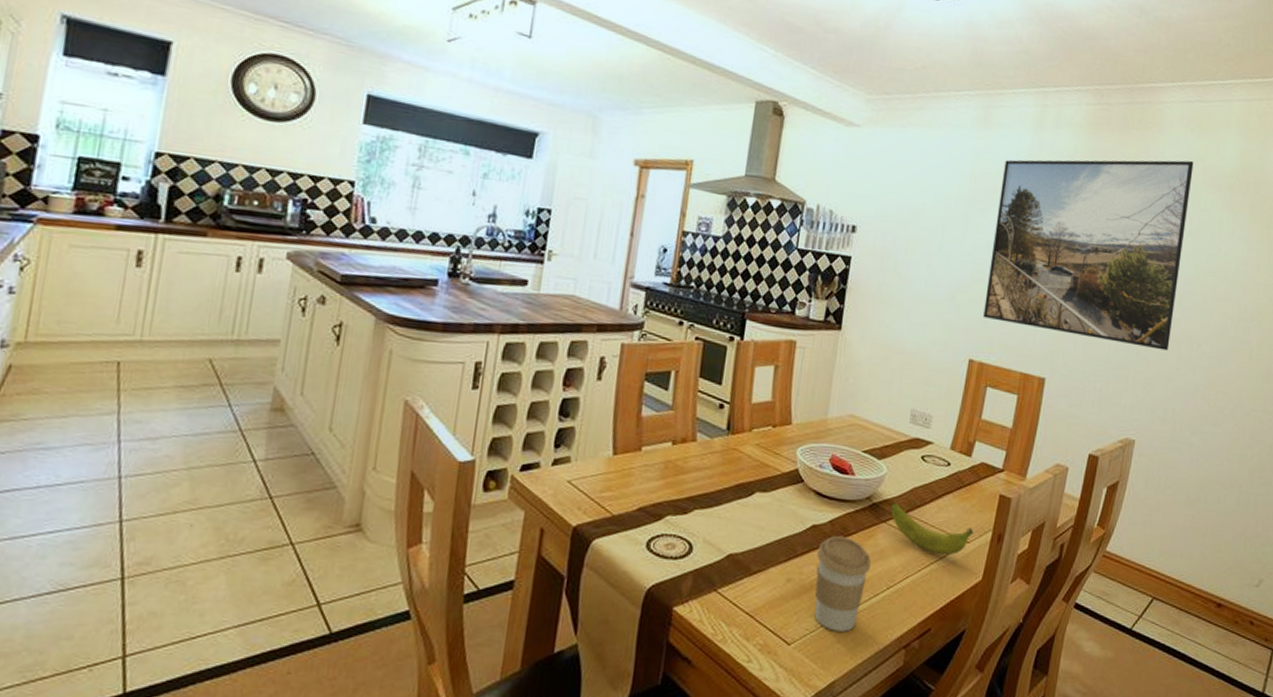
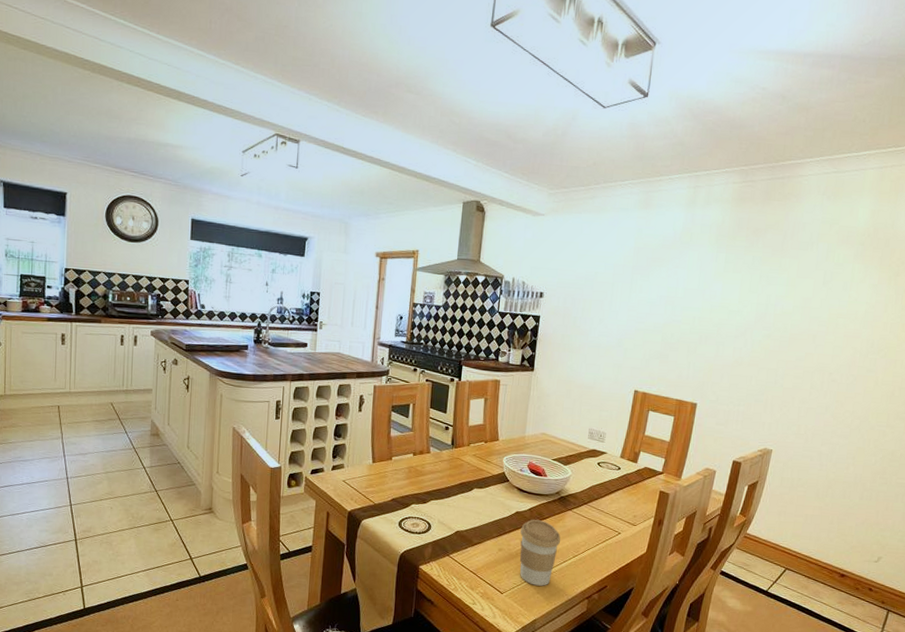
banana: present [891,501,974,556] -> none [575,495,639,535]
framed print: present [983,159,1194,351] -> none [646,223,829,380]

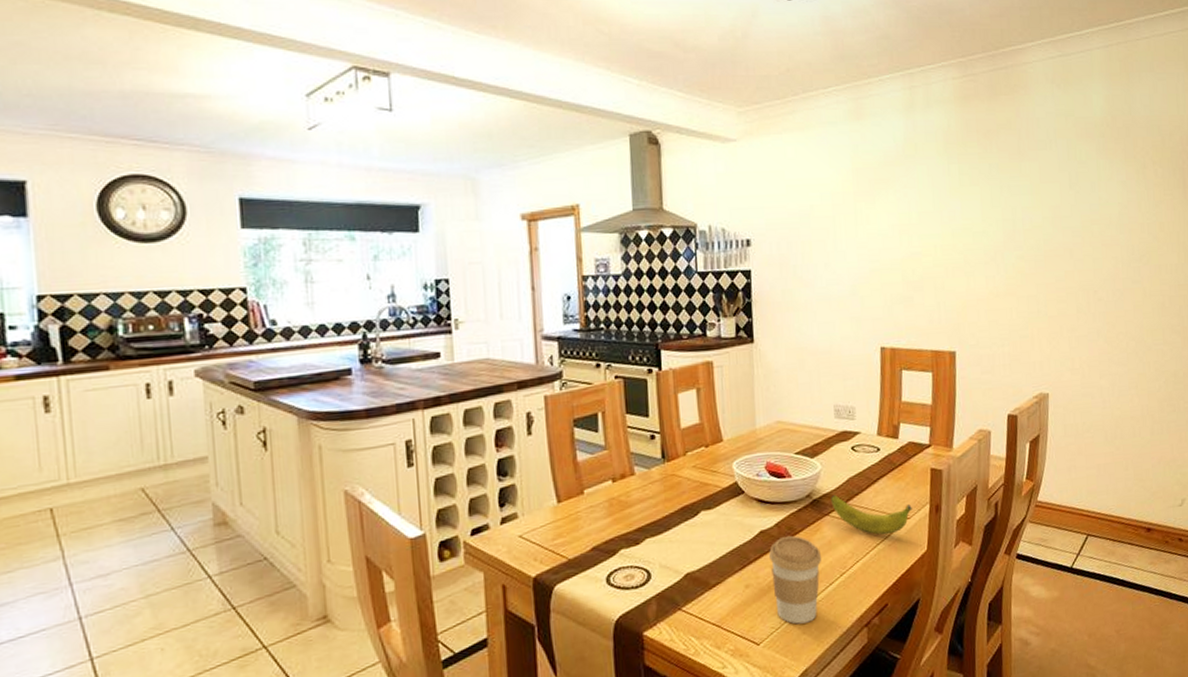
banana: none [575,495,639,535] -> present [831,494,912,535]

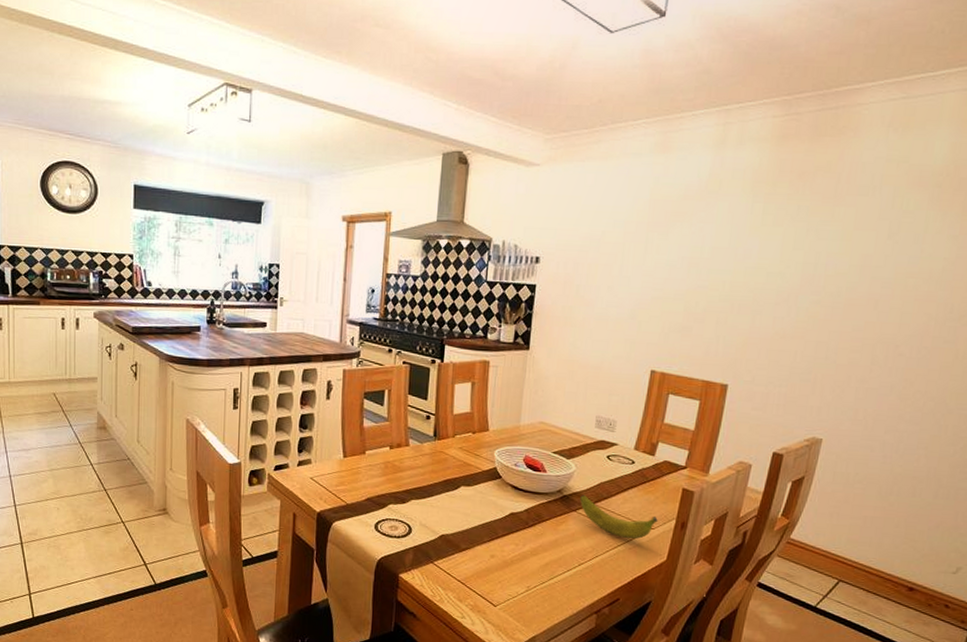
coffee cup: present [769,536,822,624] -> none [515,522,564,598]

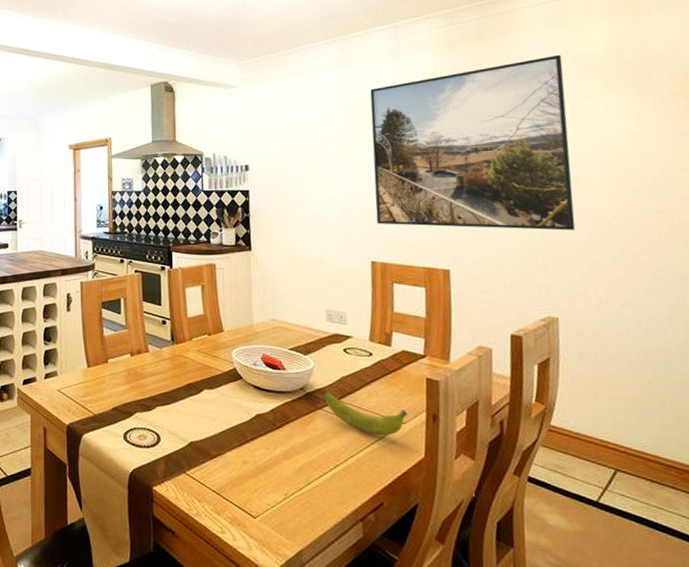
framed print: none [664,161,896,354] -> present [370,54,576,231]

